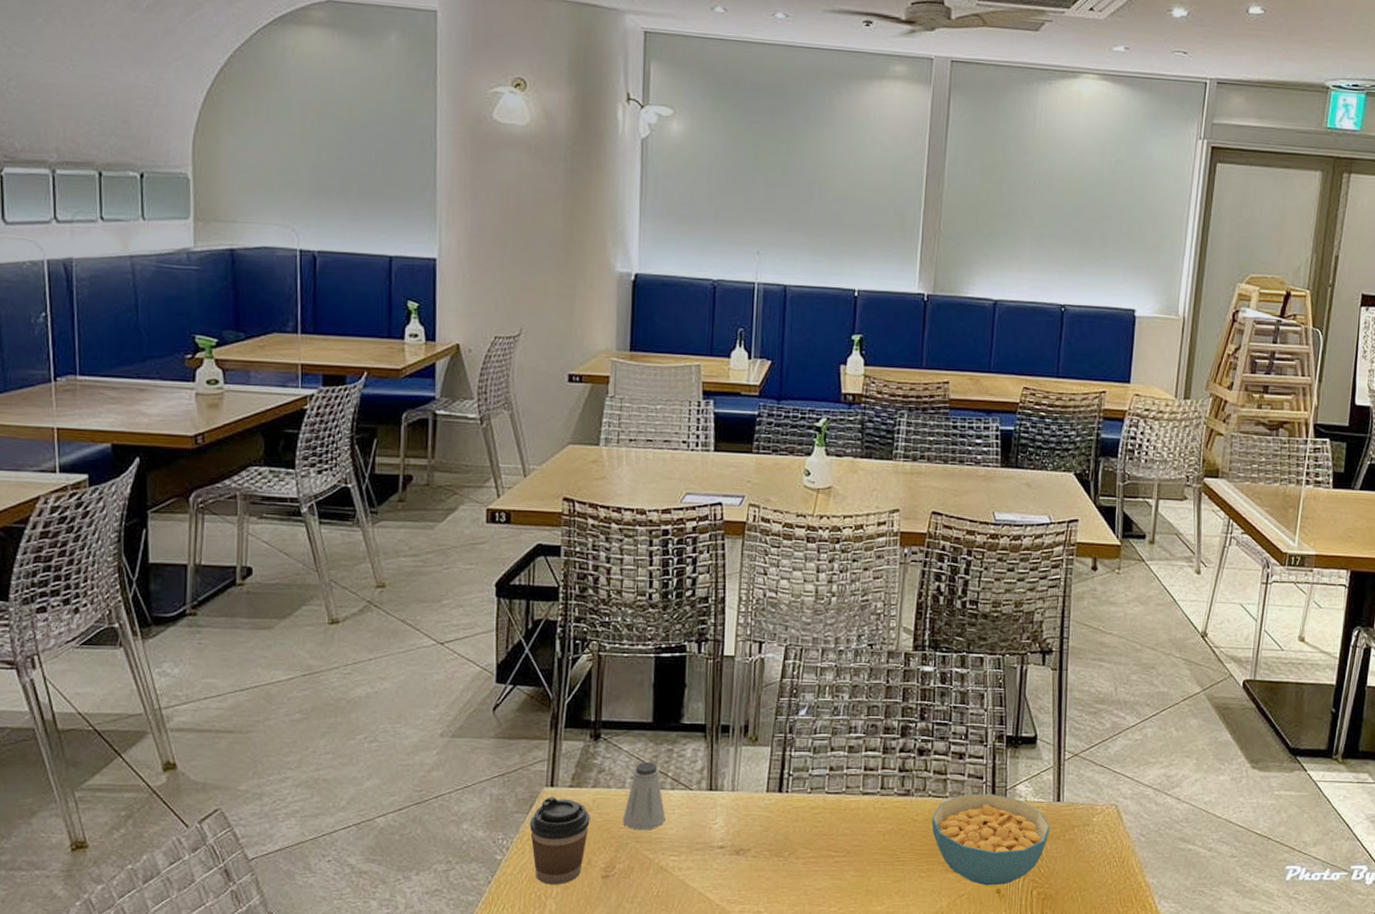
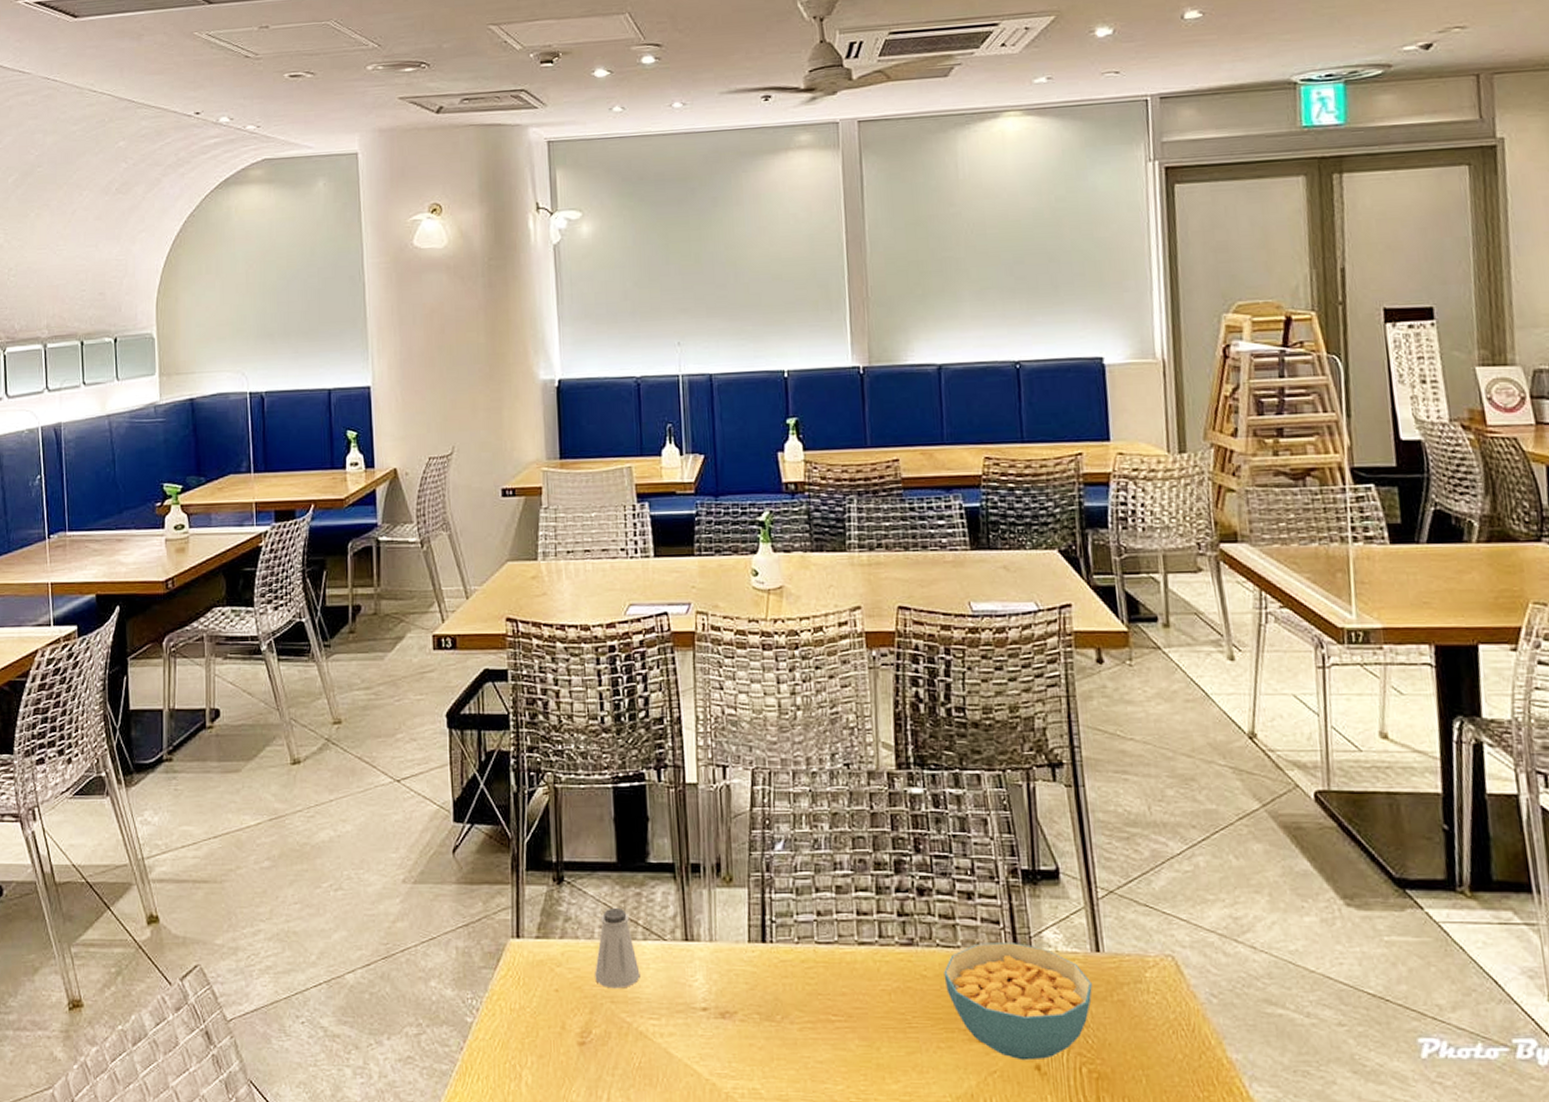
coffee cup: present [529,796,590,885] -> none [497,949,561,1052]

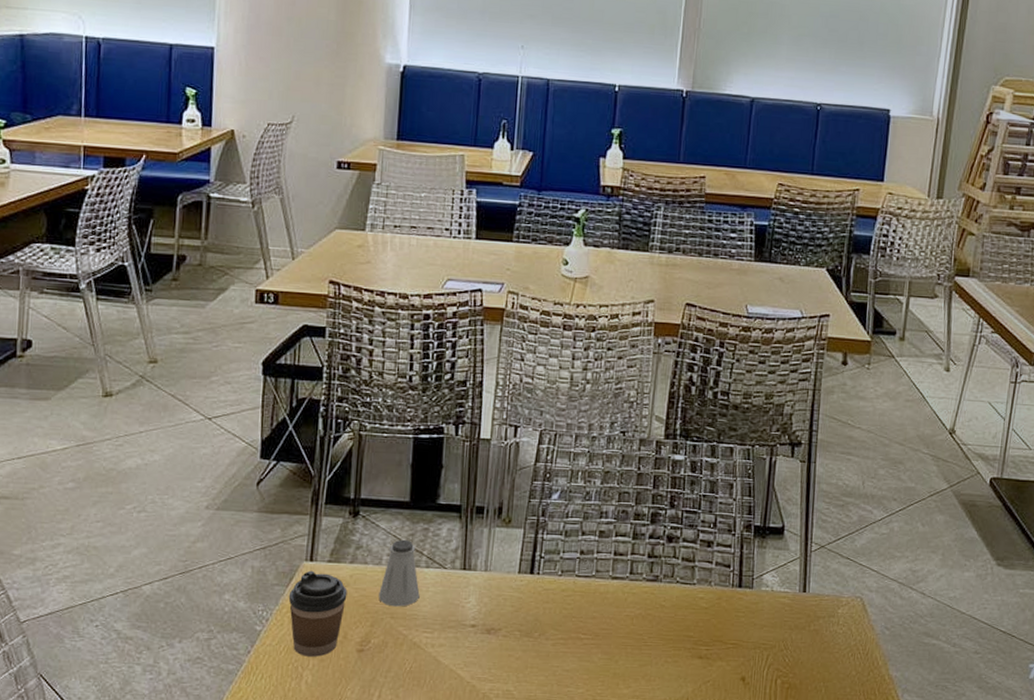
coffee cup: none [497,949,561,1052] -> present [288,570,347,657]
cereal bowl: present [943,943,1093,1061] -> none [679,582,796,673]

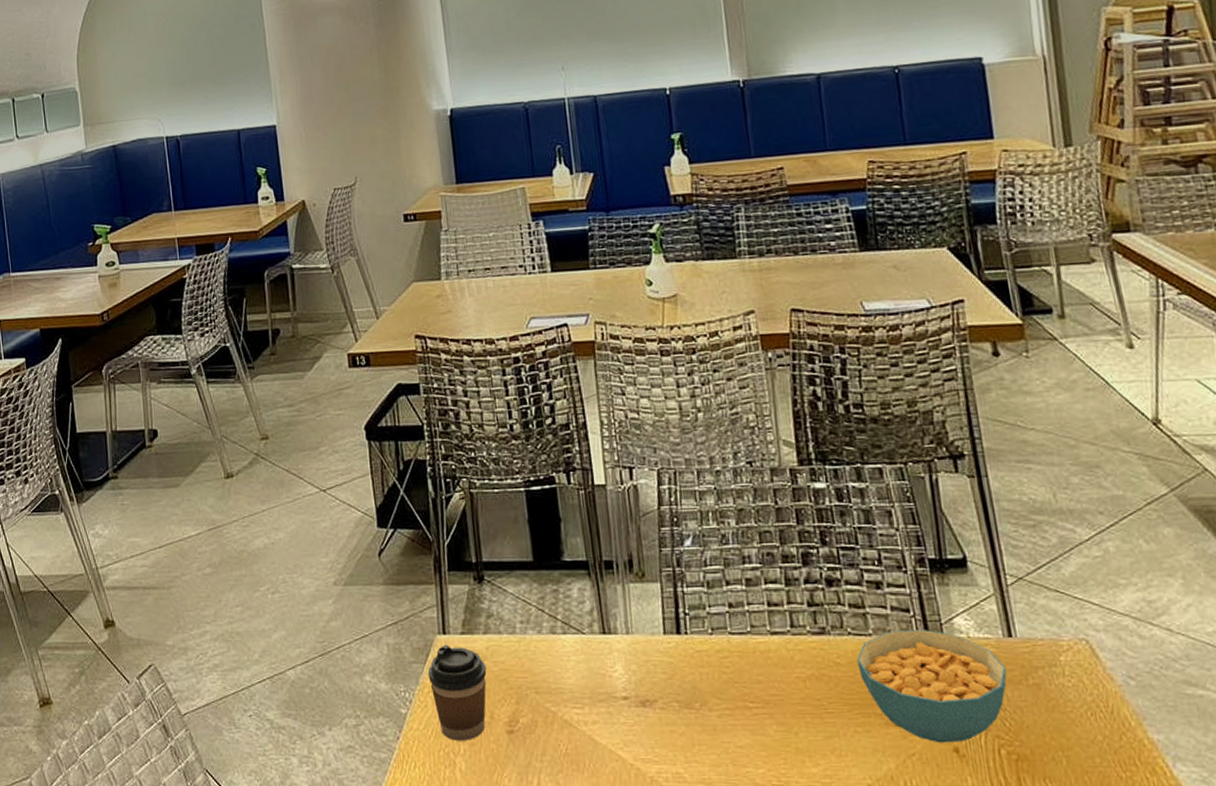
saltshaker: present [379,539,420,607] -> none [518,603,562,680]
cereal bowl: none [679,582,796,673] -> present [856,630,1007,743]

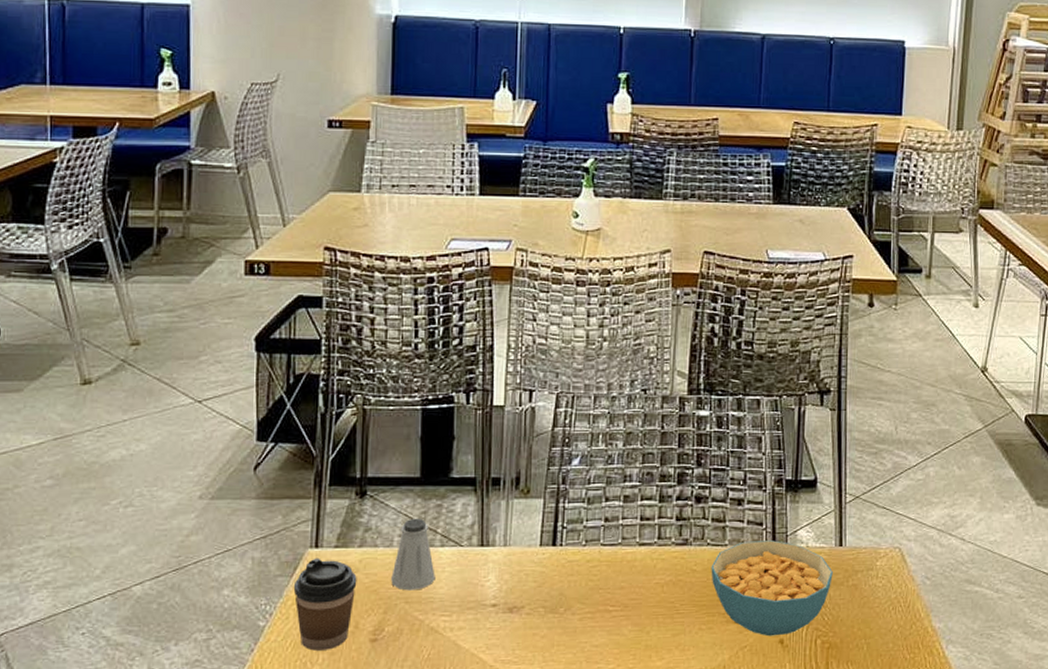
saltshaker: none [518,603,562,680] -> present [391,518,435,591]

